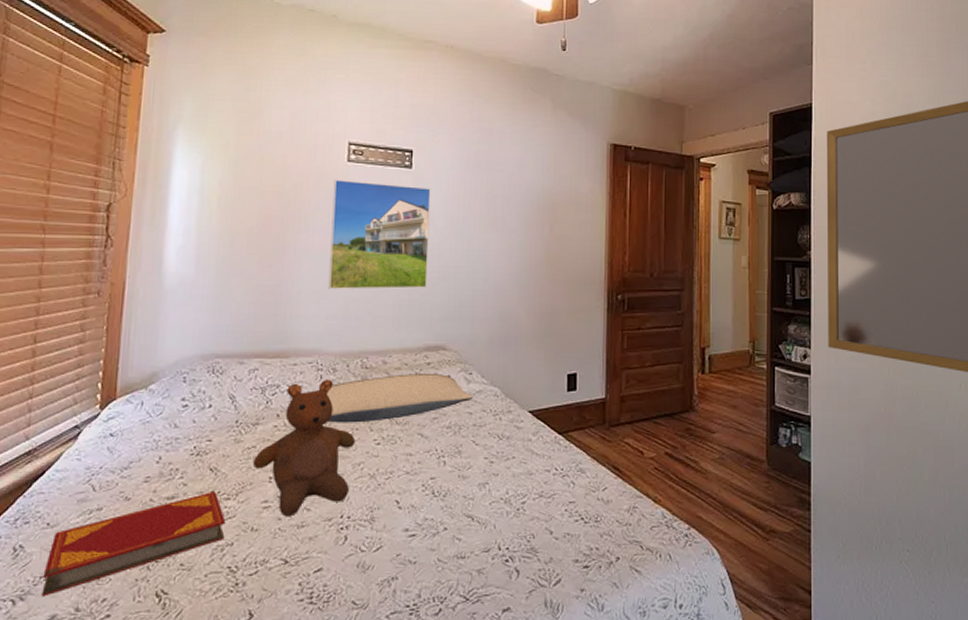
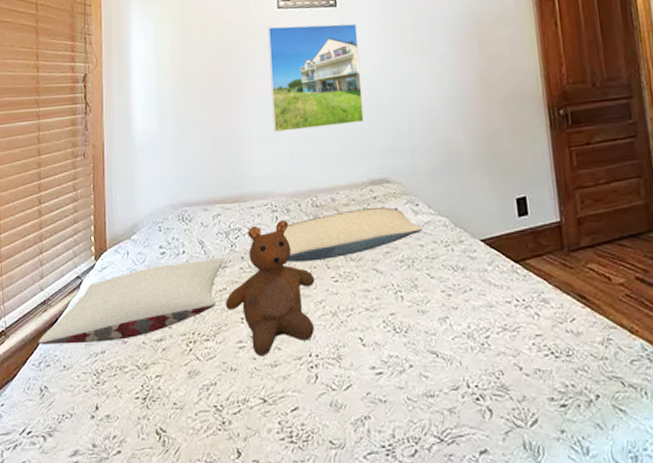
pillow: none [16,415,257,500] -> present [38,258,224,345]
hardback book: present [41,492,226,597] -> none [65,333,209,433]

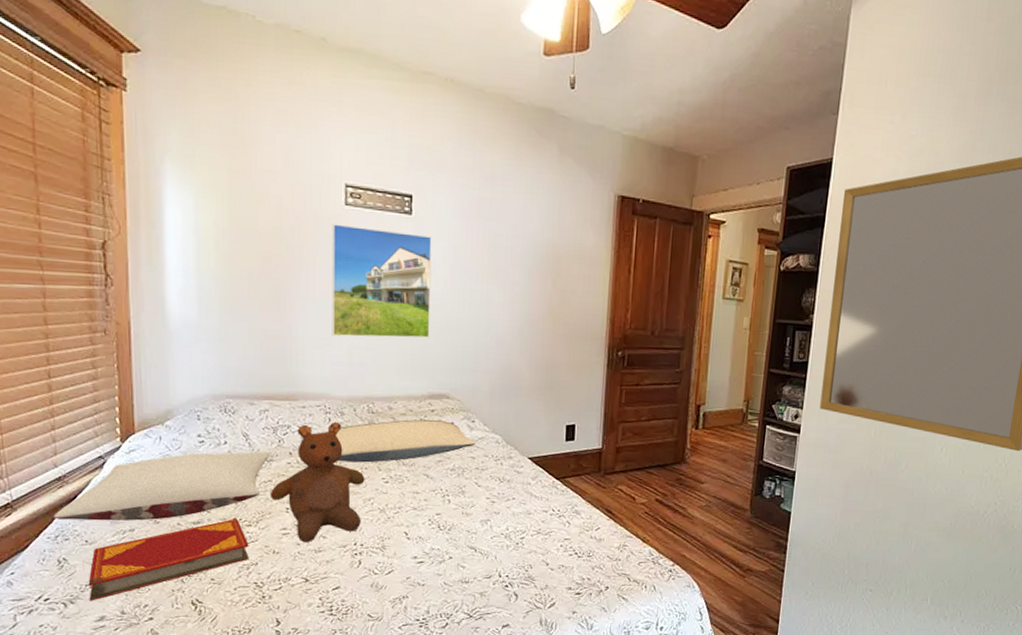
hardback book: none [65,333,209,433] -> present [88,519,249,601]

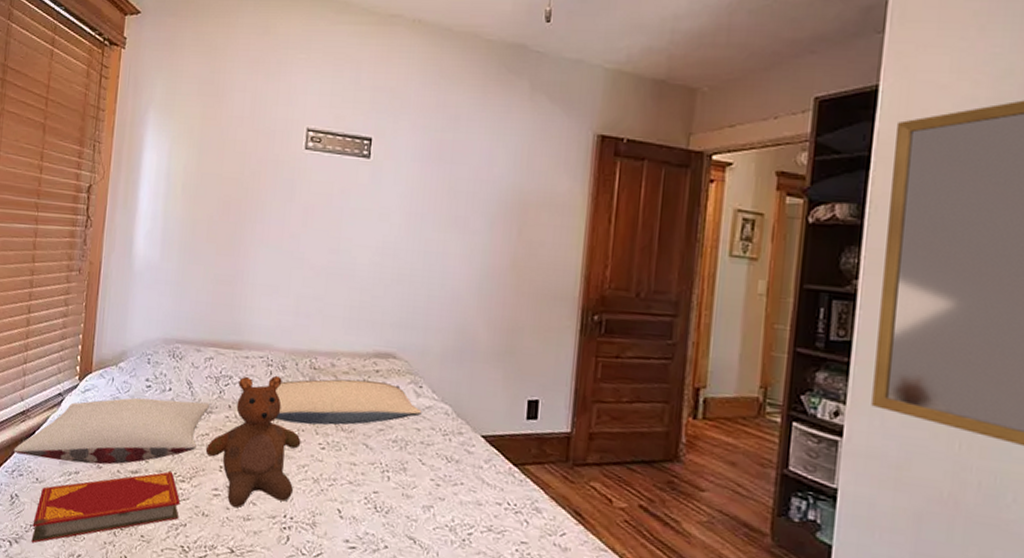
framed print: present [332,224,432,338] -> none [281,168,389,290]

